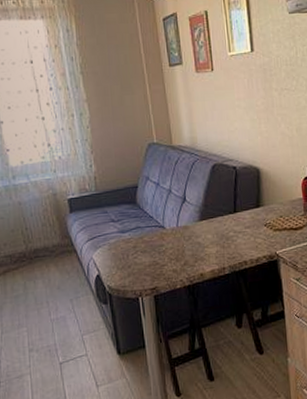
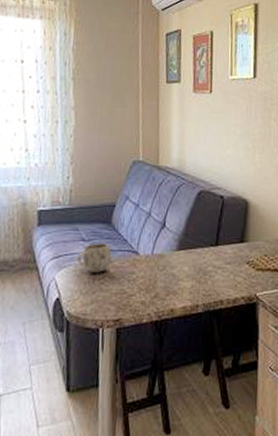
mug: none [109,222,141,249] -> present [76,243,112,273]

